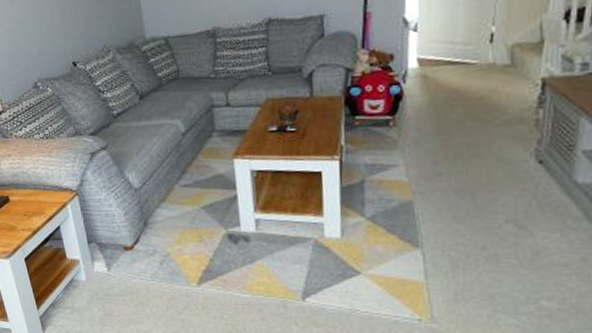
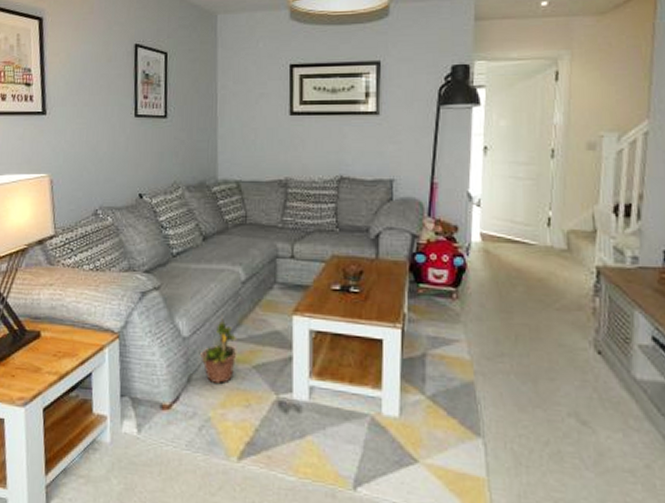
potted plant: none [153,166,186,225] -> present [200,315,238,384]

